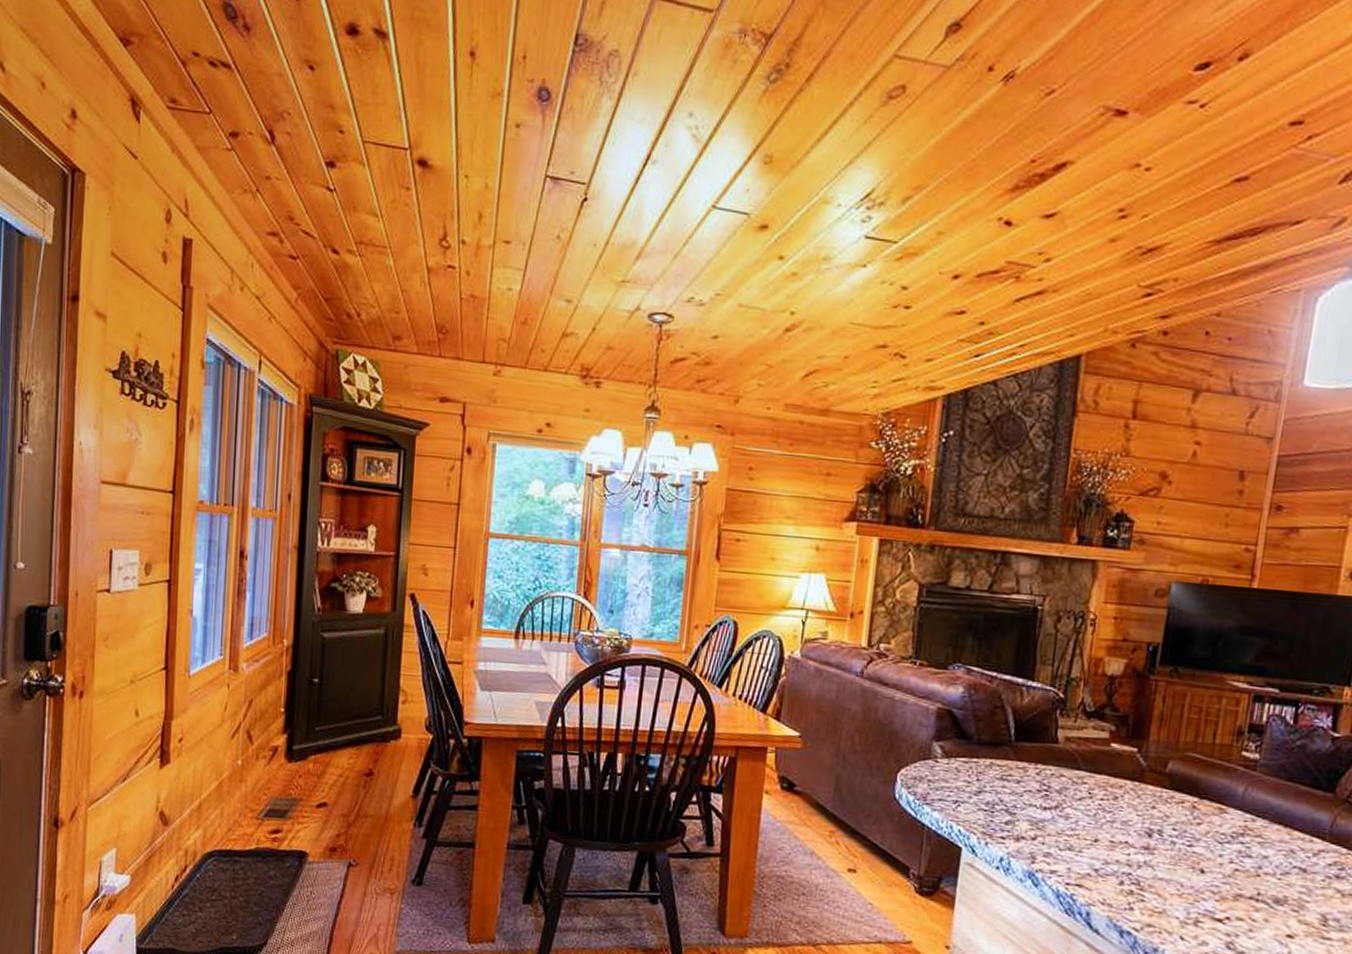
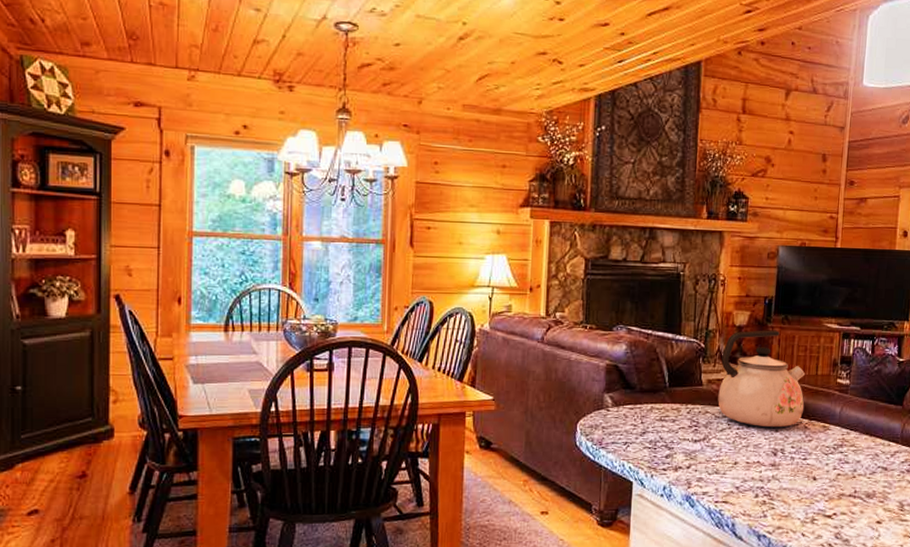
kettle: none [1076,682,1198,804] -> present [717,330,806,428]

